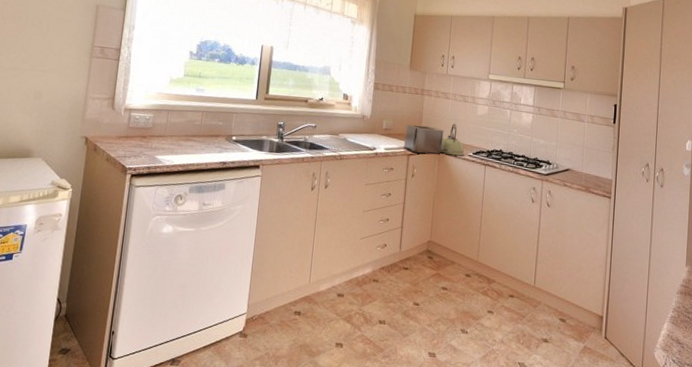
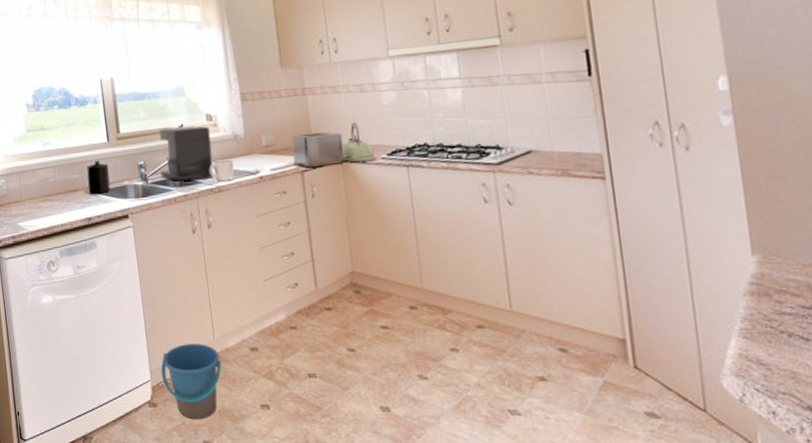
canister: none [229,113,253,144] -> present [87,160,111,195]
bucket: none [257,284,312,352] -> present [161,344,222,420]
coffee maker: none [295,98,345,147] -> present [159,125,214,183]
mug: none [336,133,358,152] -> present [209,159,235,182]

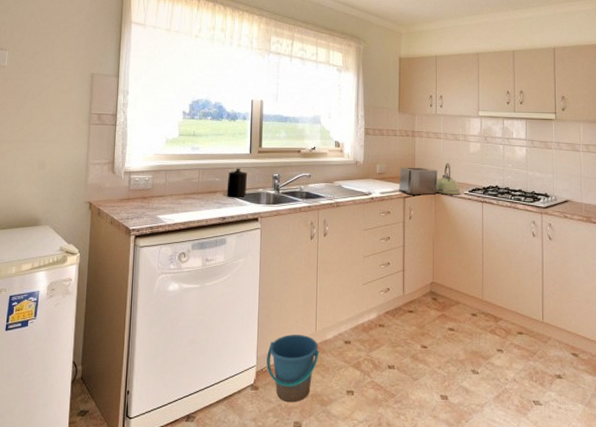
coffee maker: present [159,125,214,183] -> none [291,148,337,195]
mug: present [209,159,235,182] -> none [332,180,352,198]

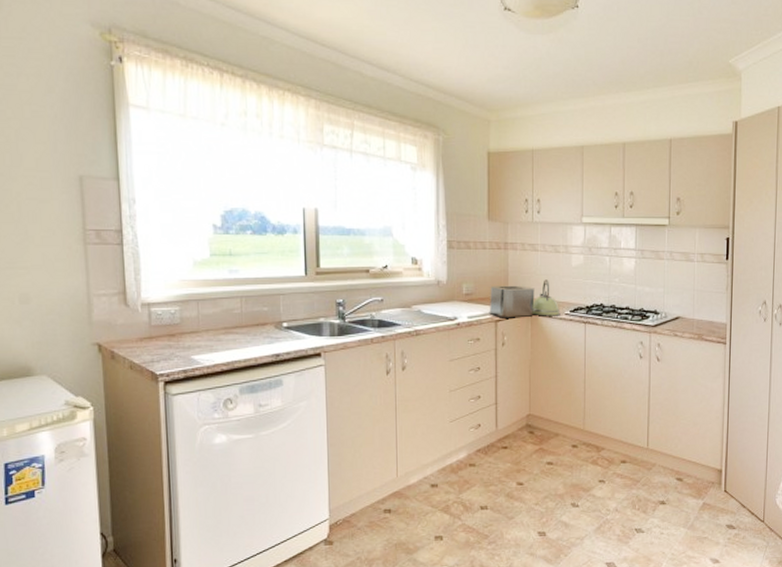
canister: present [226,168,248,198] -> none [278,294,305,331]
bucket: present [267,335,320,403] -> none [341,482,402,555]

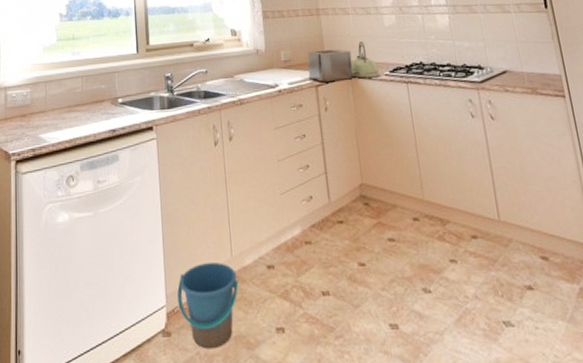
bucket: none [341,482,402,555] -> present [177,262,239,349]

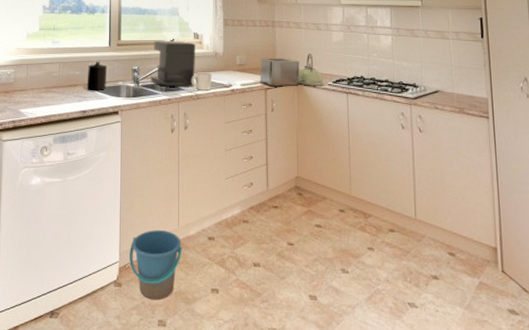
canister: none [114,71,137,106] -> present [87,61,108,91]
coffee maker: none [186,40,236,95] -> present [150,40,196,88]
mug: none [232,72,256,95] -> present [192,72,212,91]

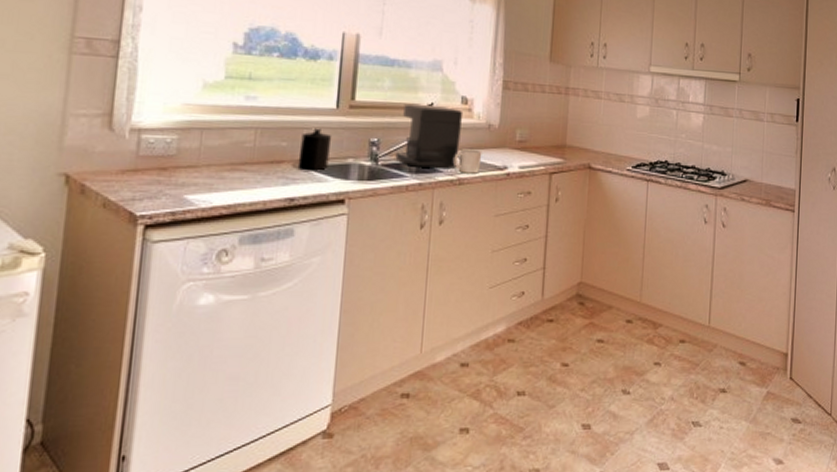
bucket: present [129,230,183,300] -> none [347,359,425,451]
toaster: present [259,58,300,88] -> none [543,133,595,172]
kettle: present [298,53,324,86] -> none [591,130,622,172]

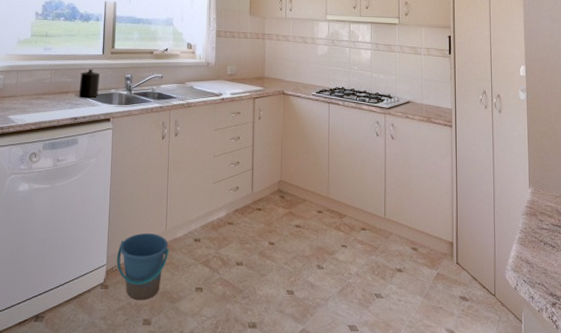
bucket: none [347,359,425,451] -> present [117,233,170,301]
coffee maker: present [395,103,464,169] -> none [143,49,189,96]
mug: present [453,149,482,174] -> none [184,81,204,99]

